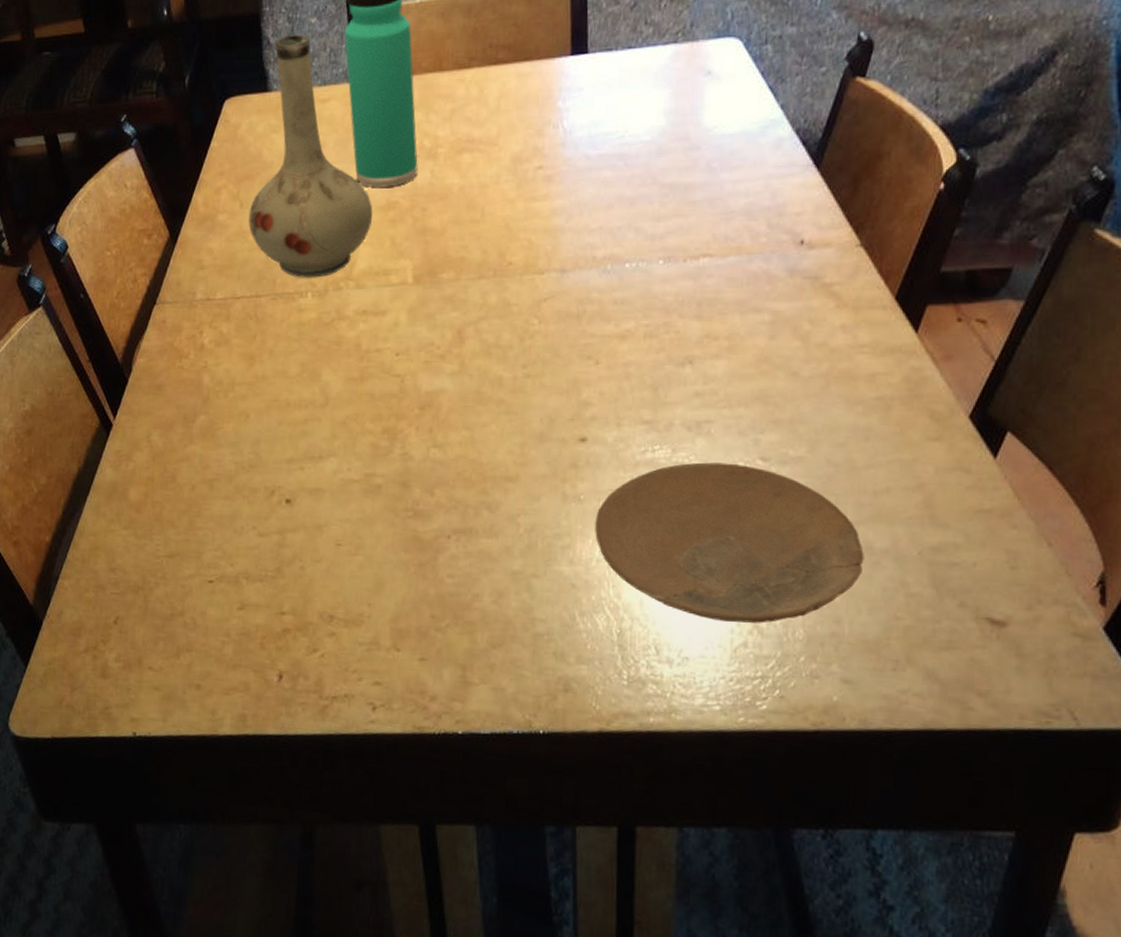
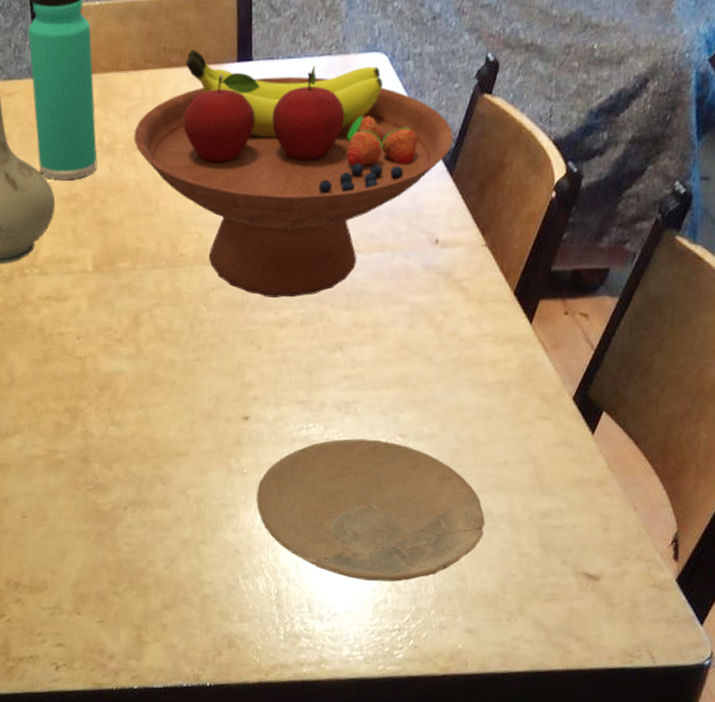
fruit bowl: none [457,45,820,308] -> present [134,50,453,298]

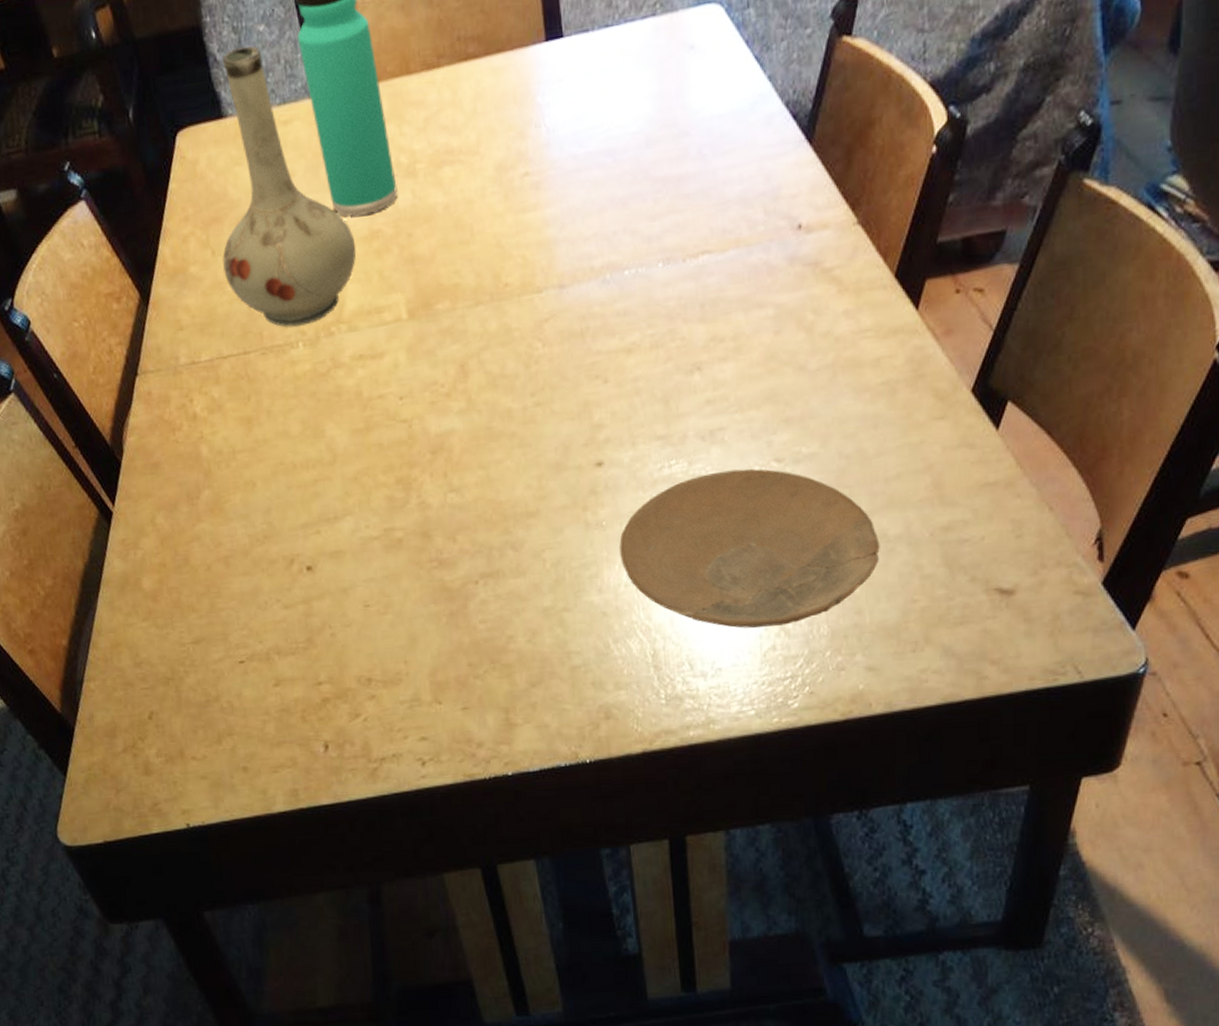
fruit bowl: present [134,50,453,298] -> none [435,22,810,321]

